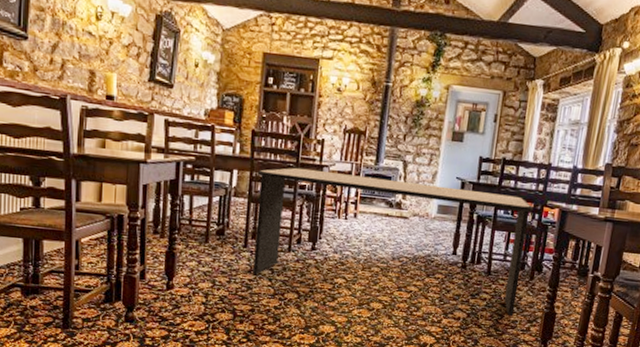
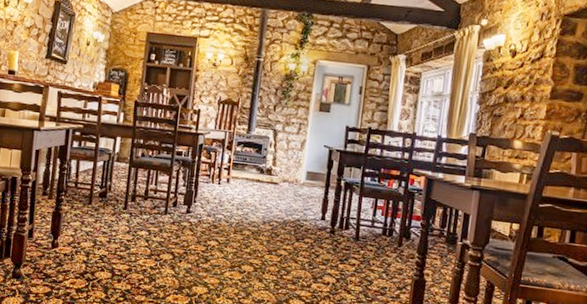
dining table: present [253,167,533,317] -> none [131,135,399,283]

